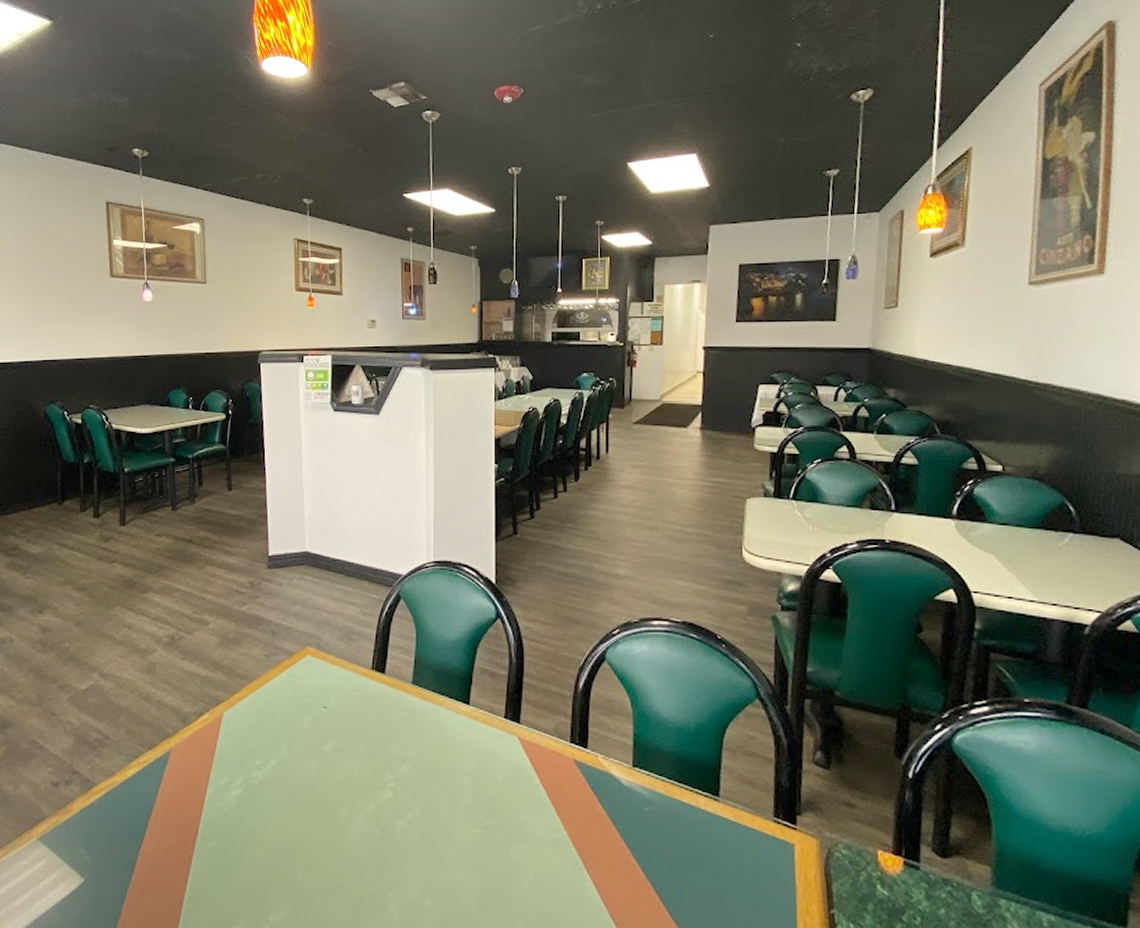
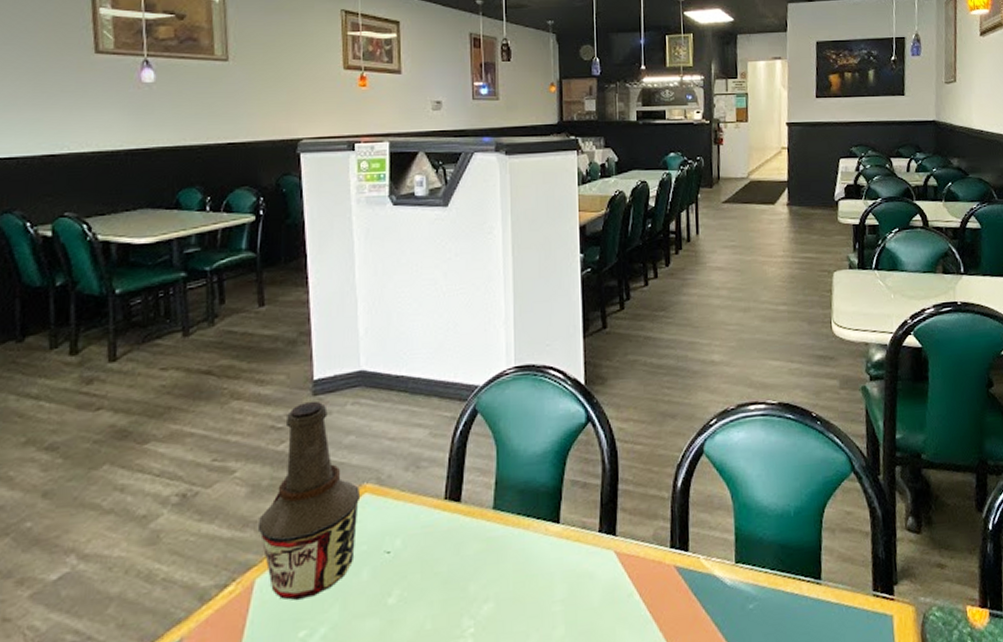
bottle: none [225,573,304,734] -> present [257,401,361,600]

